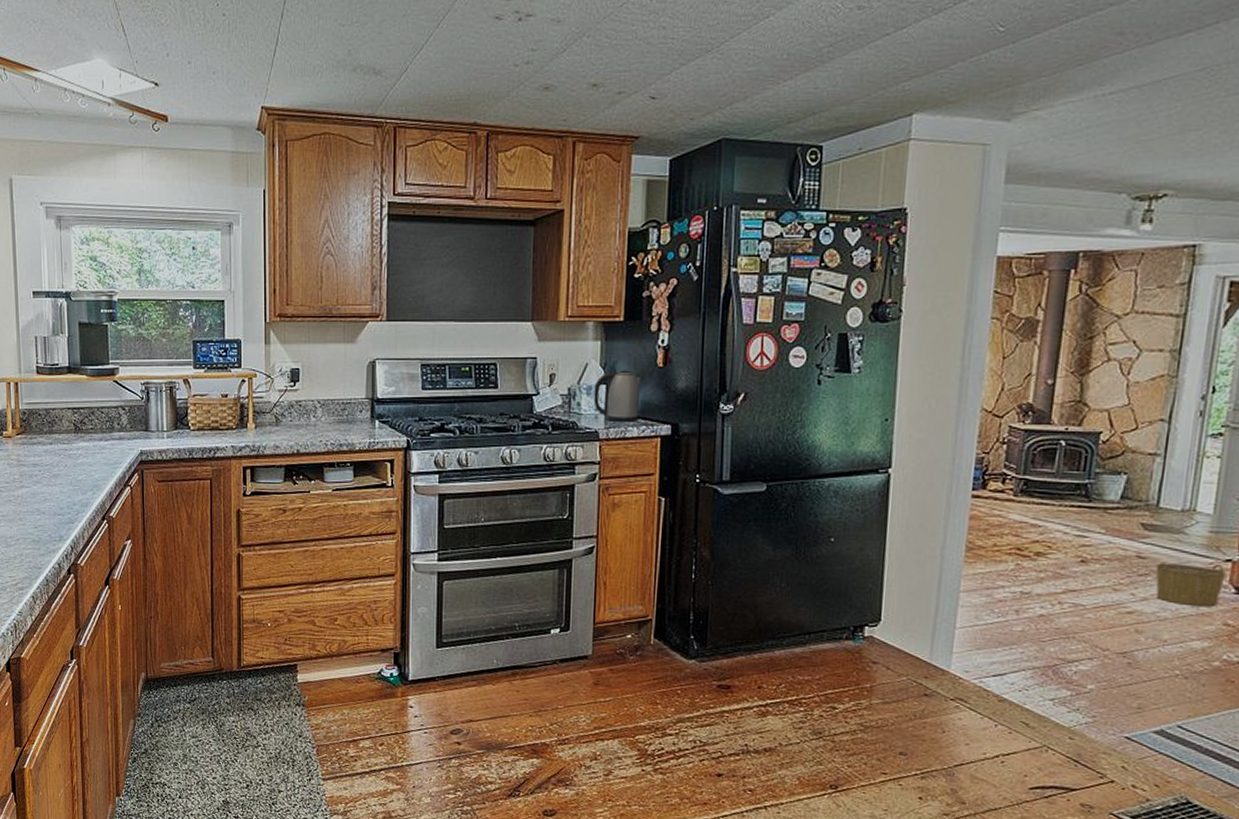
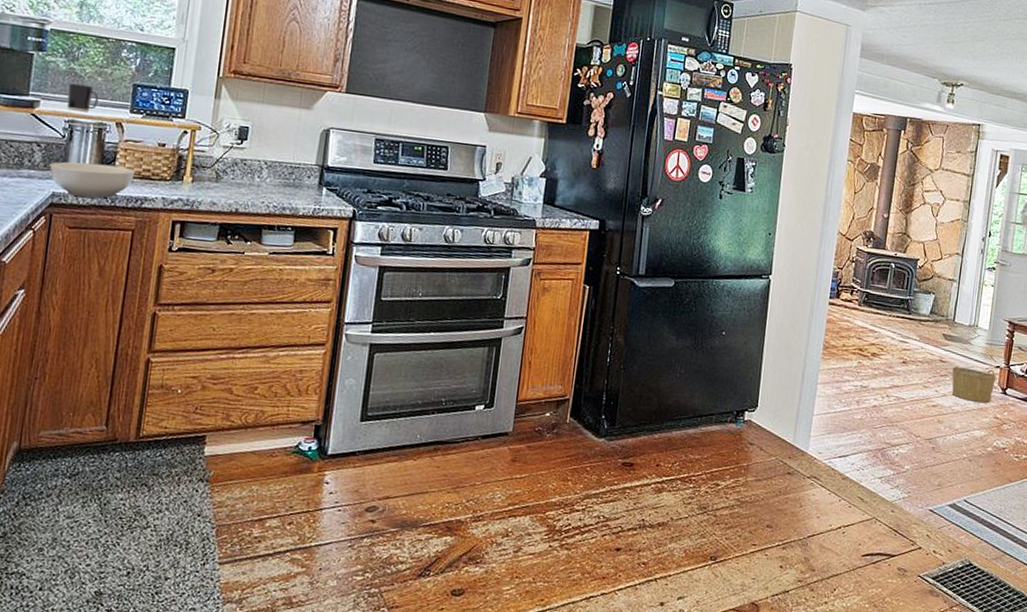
bowl: none [135,420,205,452] -> present [49,161,135,199]
mug: none [139,347,166,373] -> present [66,83,99,112]
kettle: present [593,370,641,423] -> none [533,166,577,215]

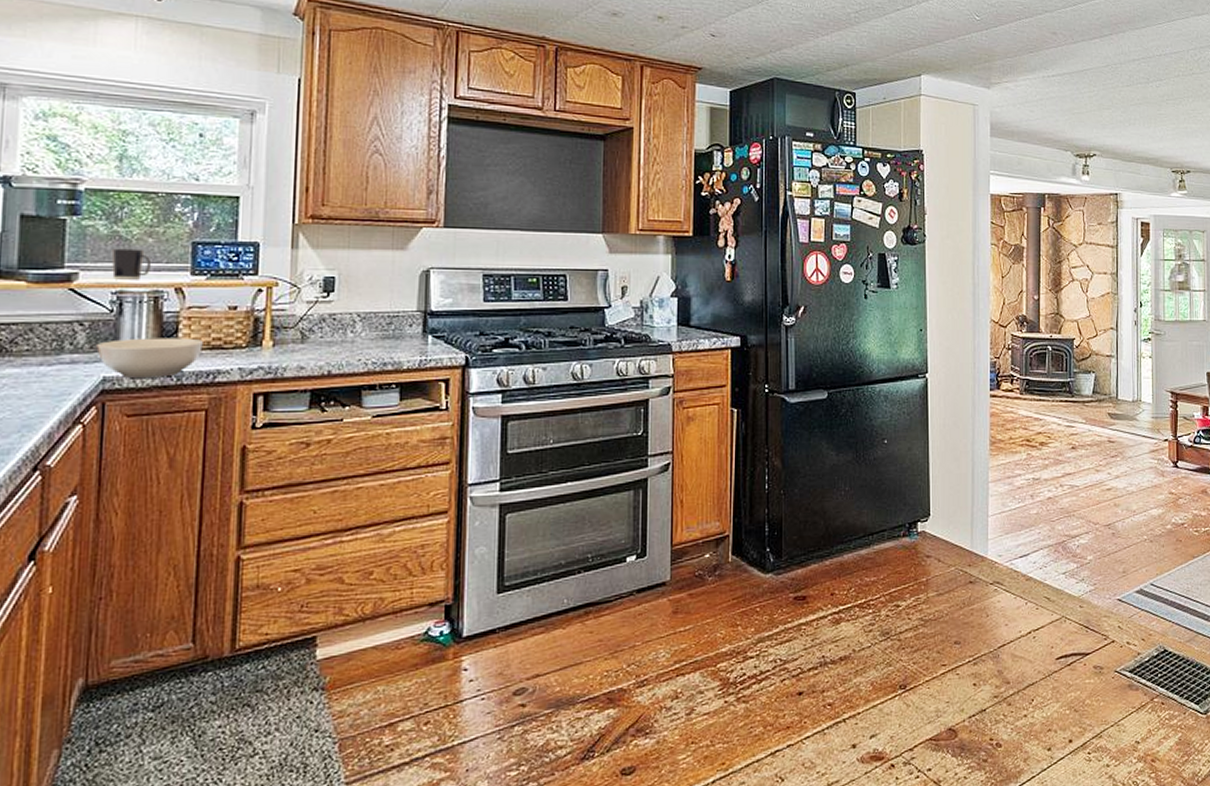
basket: present [951,365,996,404] -> none [1122,443,1166,480]

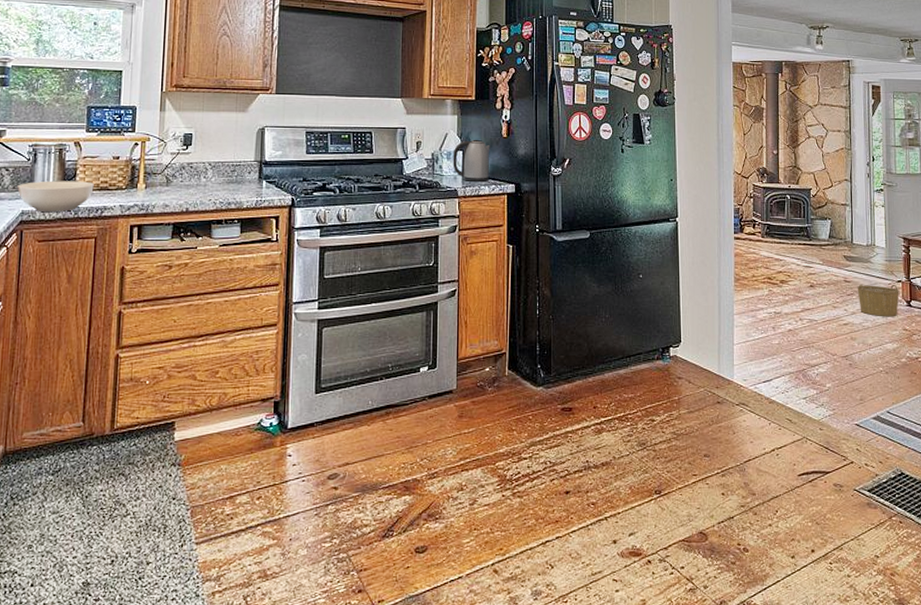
mug: present [111,248,152,280] -> none [29,111,58,136]
kettle: none [666,283,711,335] -> present [453,139,490,183]
basket: none [1122,443,1166,480] -> present [857,284,900,317]

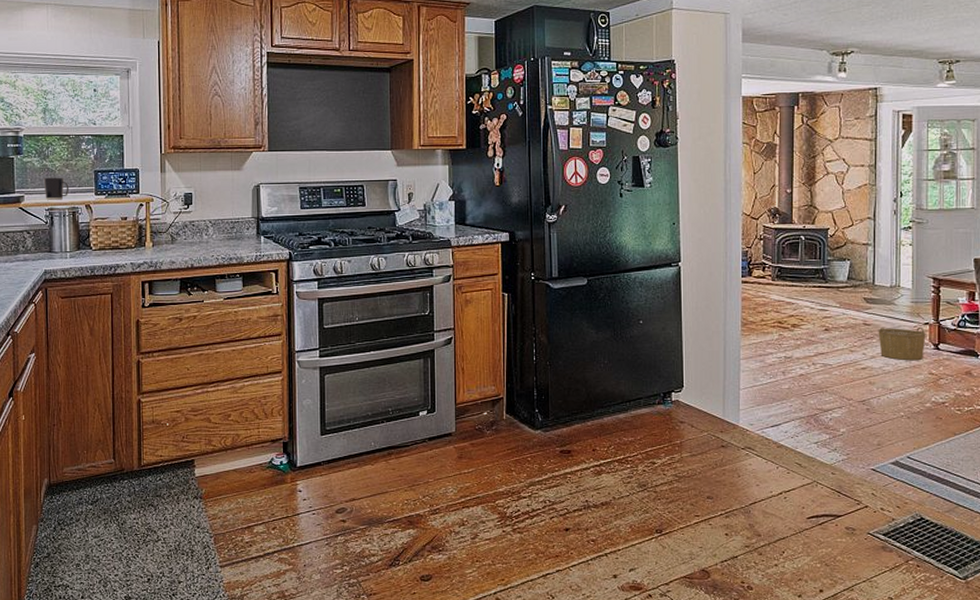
bowl: present [17,181,94,212] -> none [39,241,106,270]
mug: none [29,111,58,136] -> present [43,177,70,200]
kettle: present [453,139,490,183] -> none [445,188,483,232]

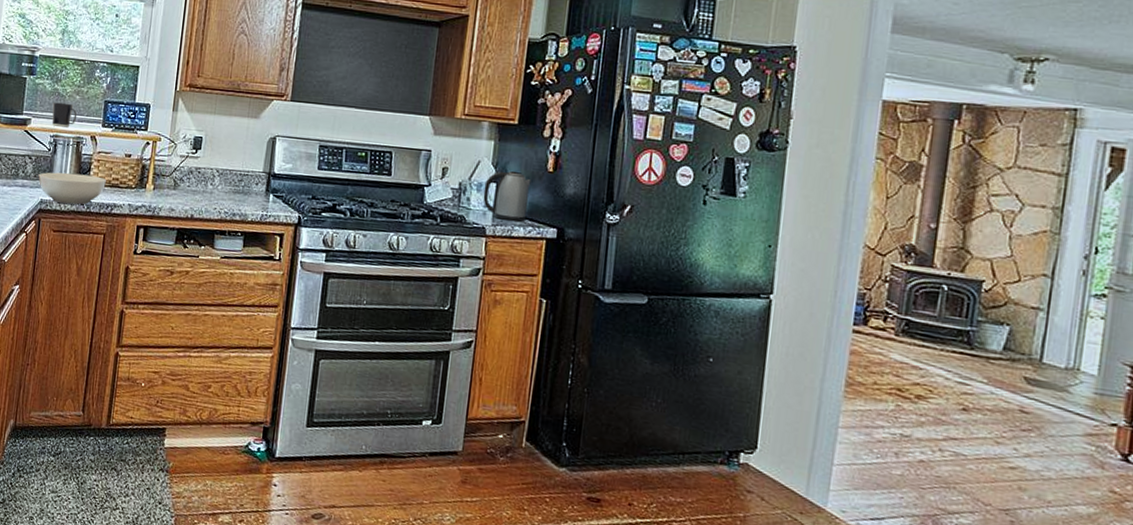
bowl: none [39,241,106,270] -> present [38,172,106,205]
kettle: none [445,188,483,232] -> present [483,170,531,222]
basket: present [878,326,926,361] -> none [1039,418,1112,472]

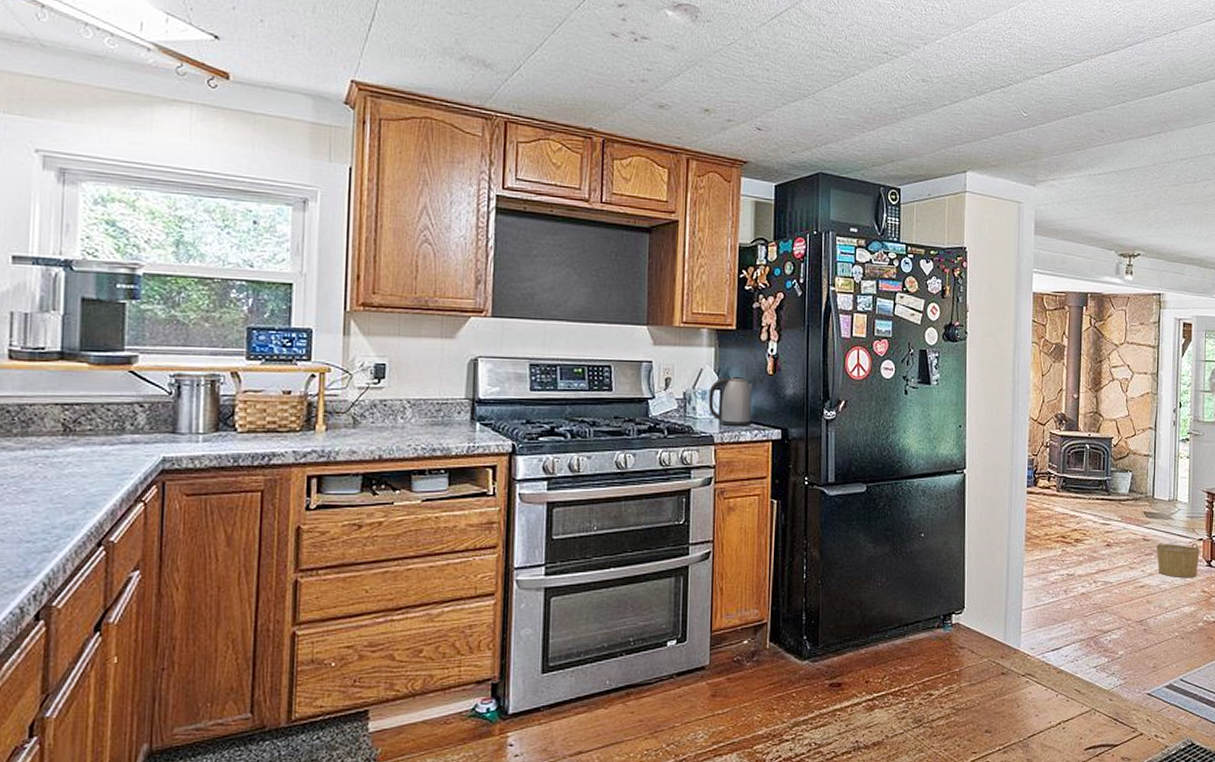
bowl: present [38,172,106,205] -> none [156,420,259,459]
mug: present [51,102,77,128] -> none [169,332,209,364]
basket: none [1039,418,1112,472] -> present [1156,542,1200,579]

